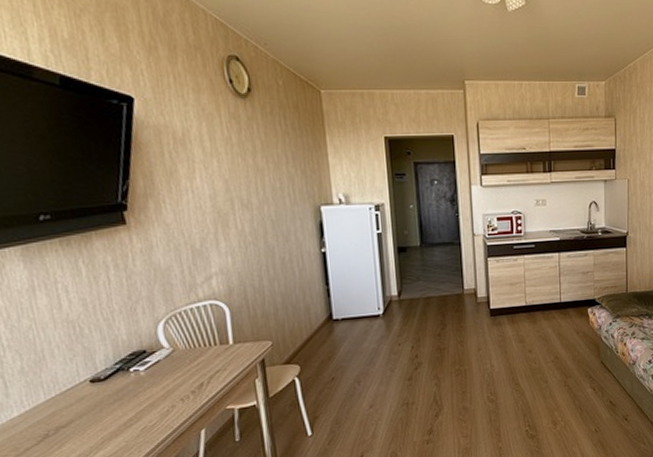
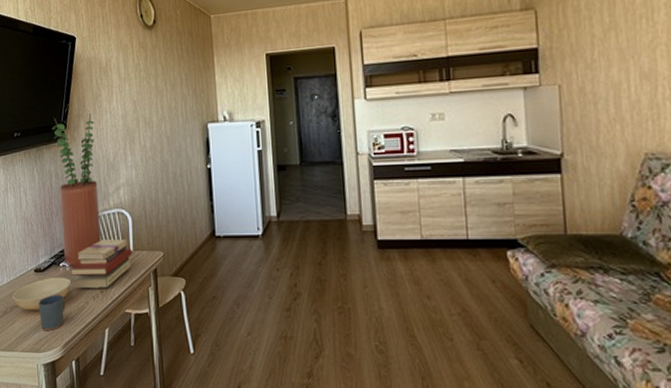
bowl: none [56,383,149,429] -> present [12,277,72,311]
mug: none [99,403,142,447] -> present [38,295,65,331]
vase: none [102,191,189,371] -> present [51,112,101,268]
books: none [145,333,232,394] -> present [70,240,132,289]

